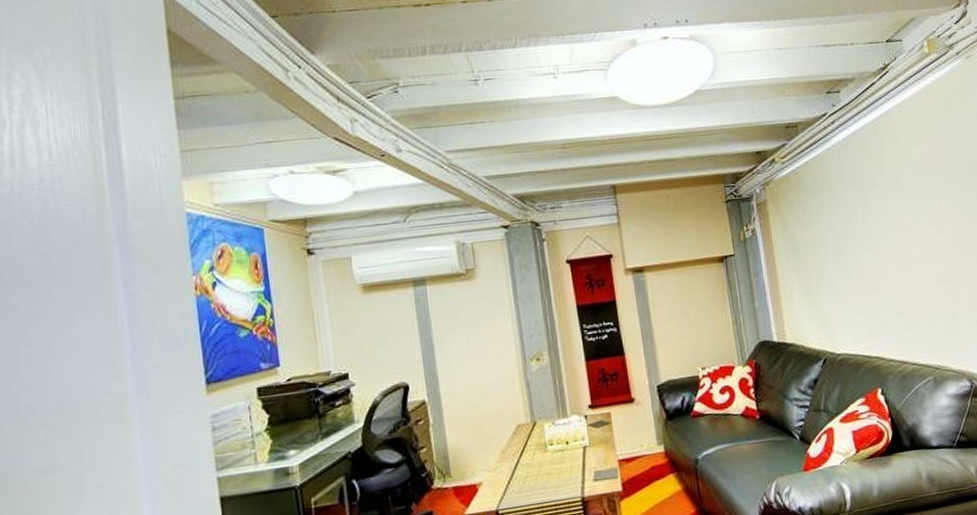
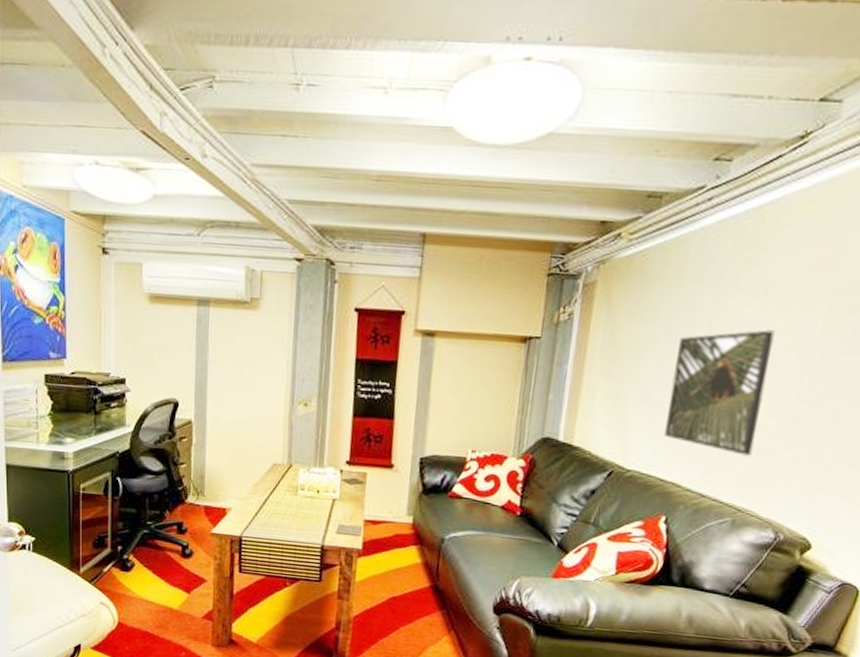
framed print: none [845,214,930,321] -> present [664,330,775,456]

